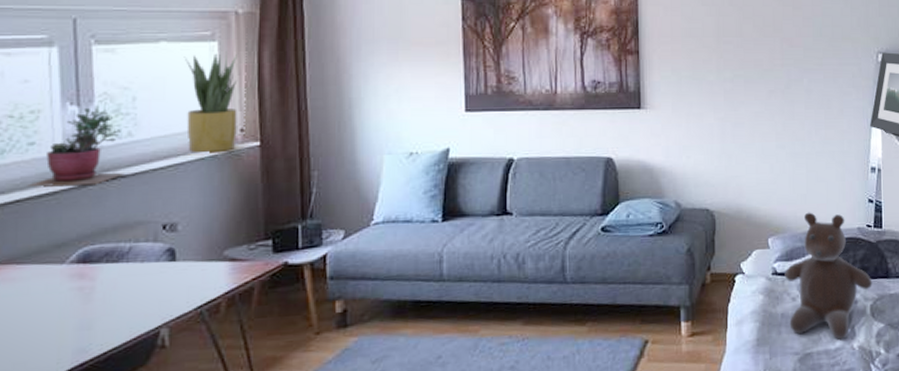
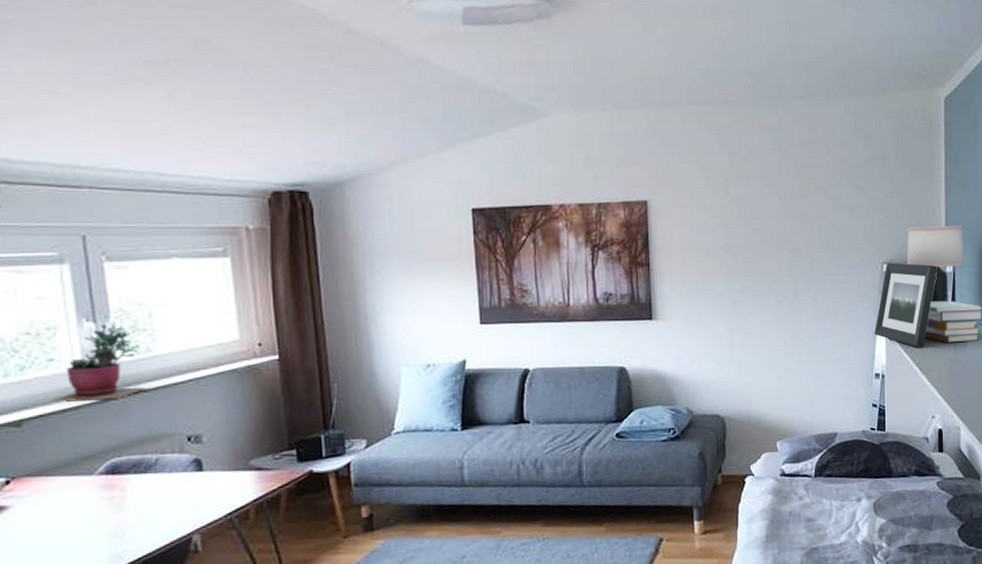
planter: present [184,52,237,154] -> none [197,267,255,368]
teddy bear: present [784,212,873,339] -> none [792,416,876,535]

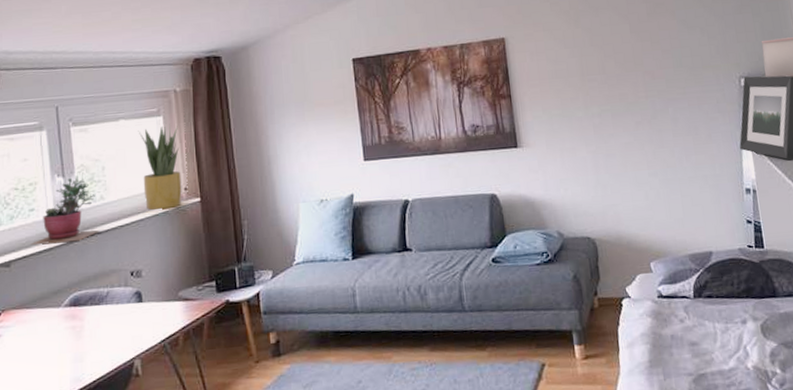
planter: none [197,267,255,368] -> present [138,124,182,211]

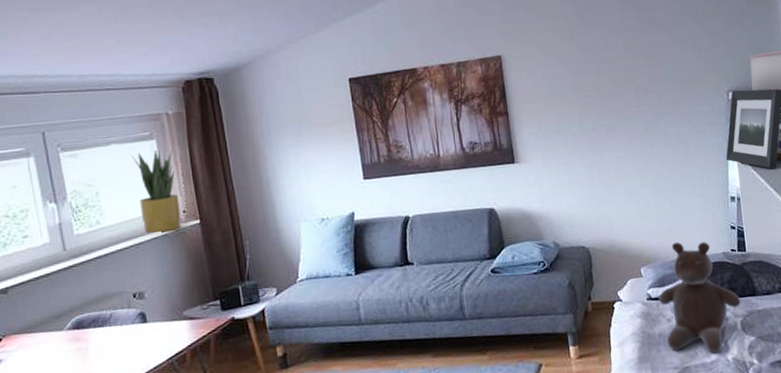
succulent plant: present [30,178,100,245] -> none [27,204,98,271]
teddy bear: none [670,235,761,360] -> present [658,242,741,353]

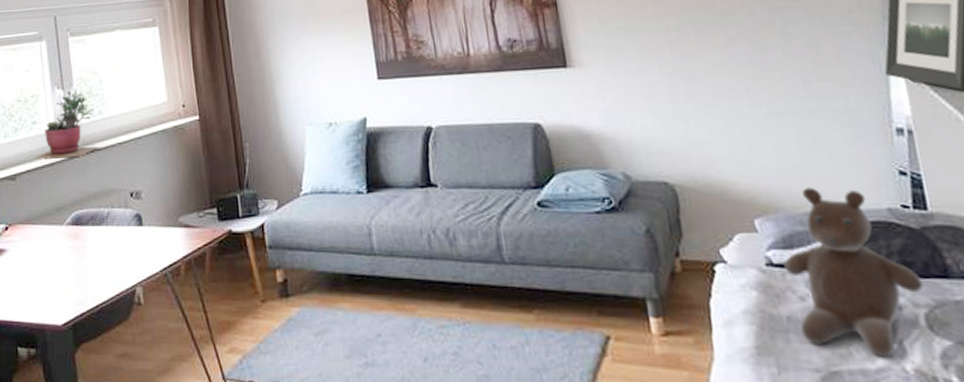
succulent plant: none [27,204,98,271] -> present [34,91,99,159]
planter: present [131,147,182,234] -> none [134,35,181,128]

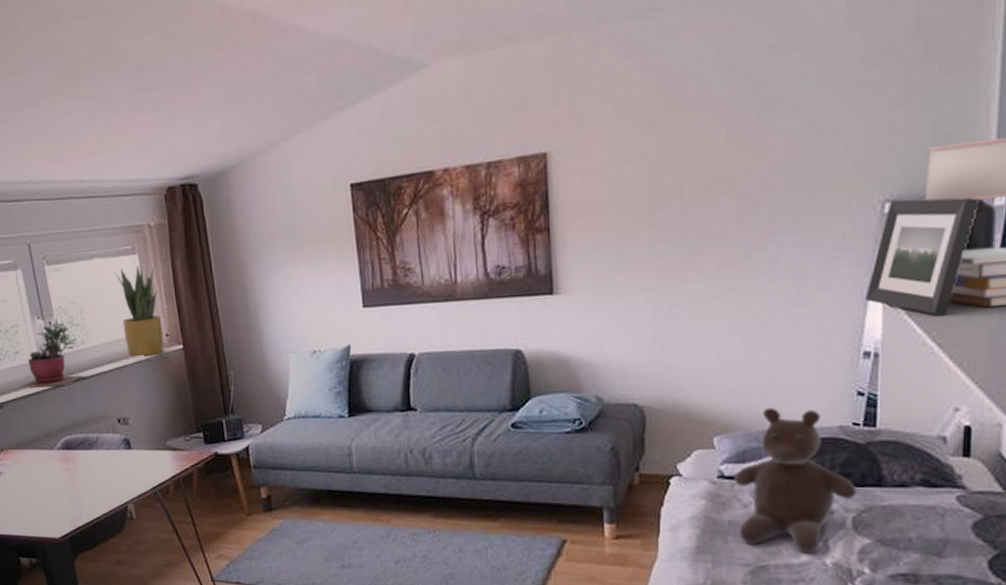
planter: none [134,35,181,128] -> present [113,263,165,357]

